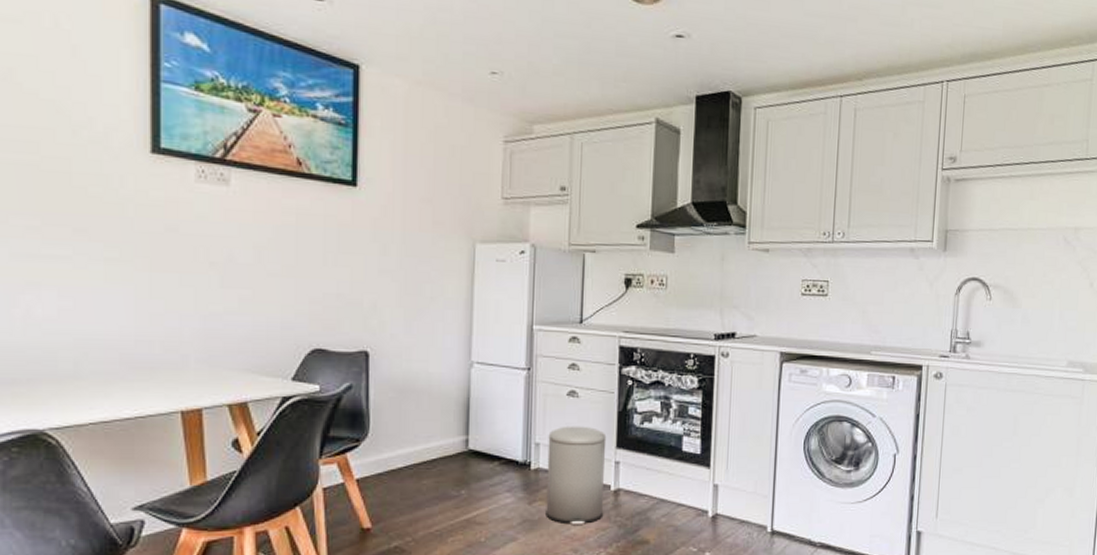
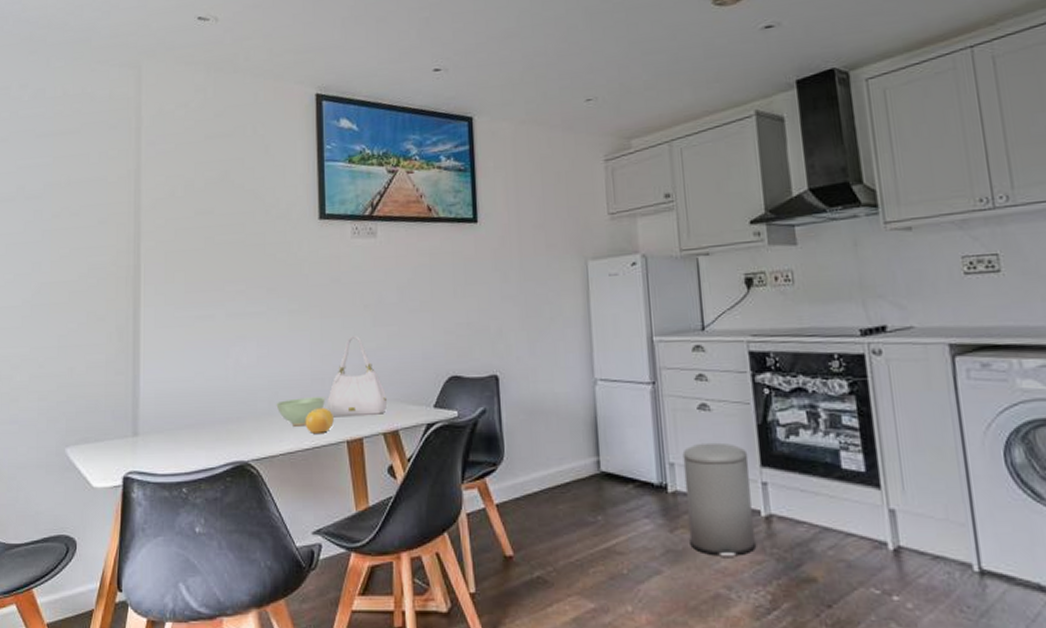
bowl: none [85,361,155,393] -> present [276,397,326,427]
fruit: none [125,373,164,403] -> present [305,407,334,435]
handbag: none [157,296,234,386] -> present [327,336,387,418]

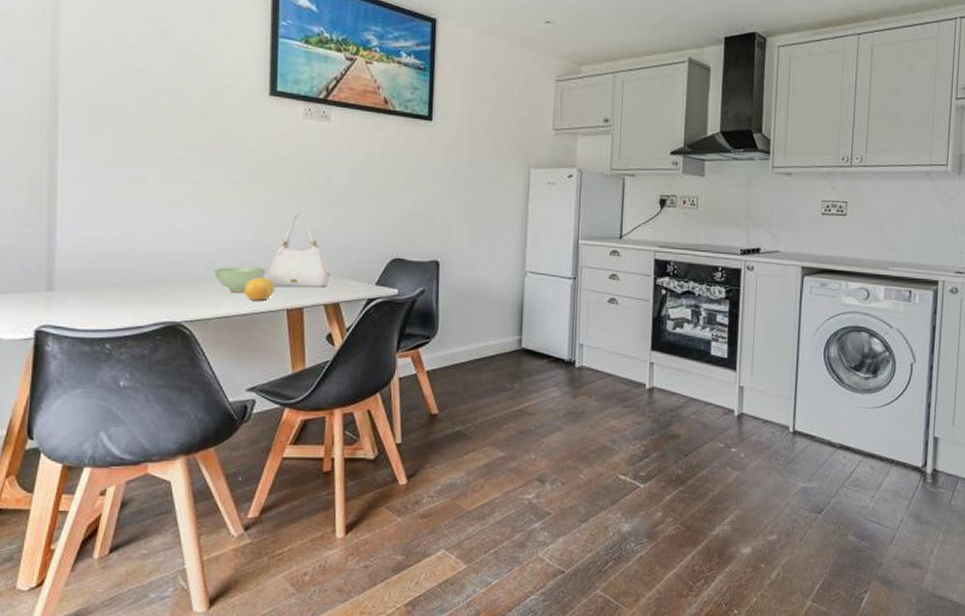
pedal bin: present [682,442,755,556] -> none [588,329,643,418]

